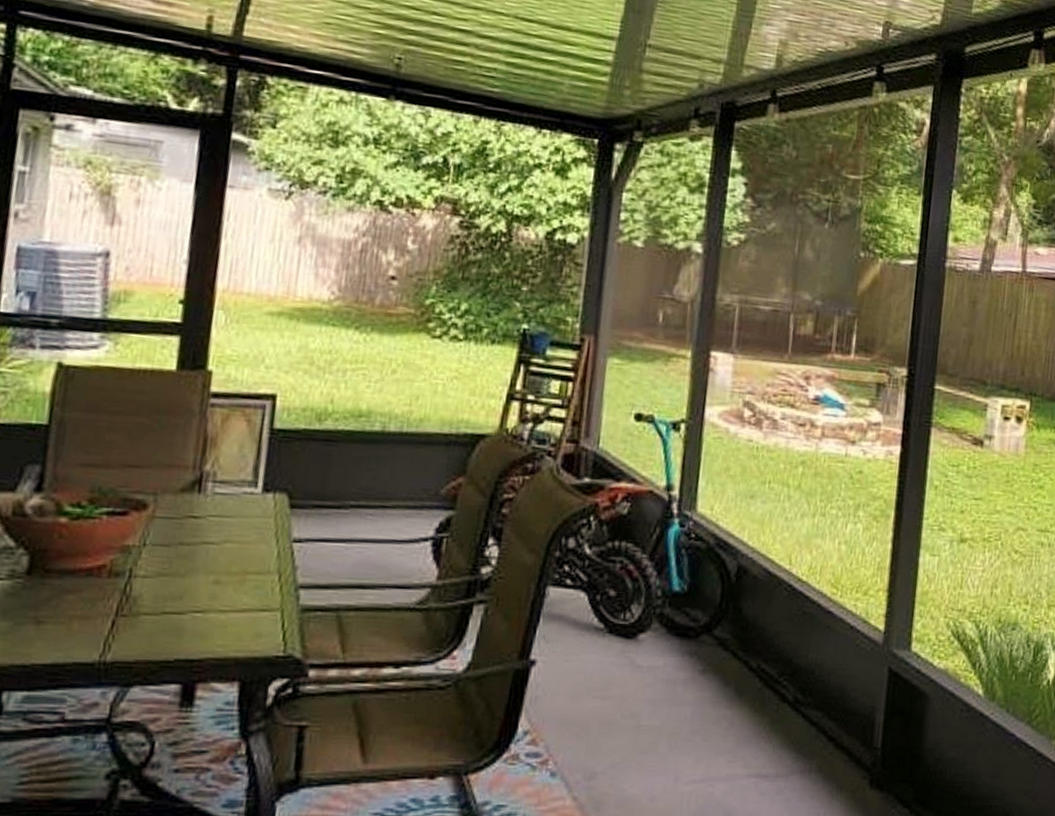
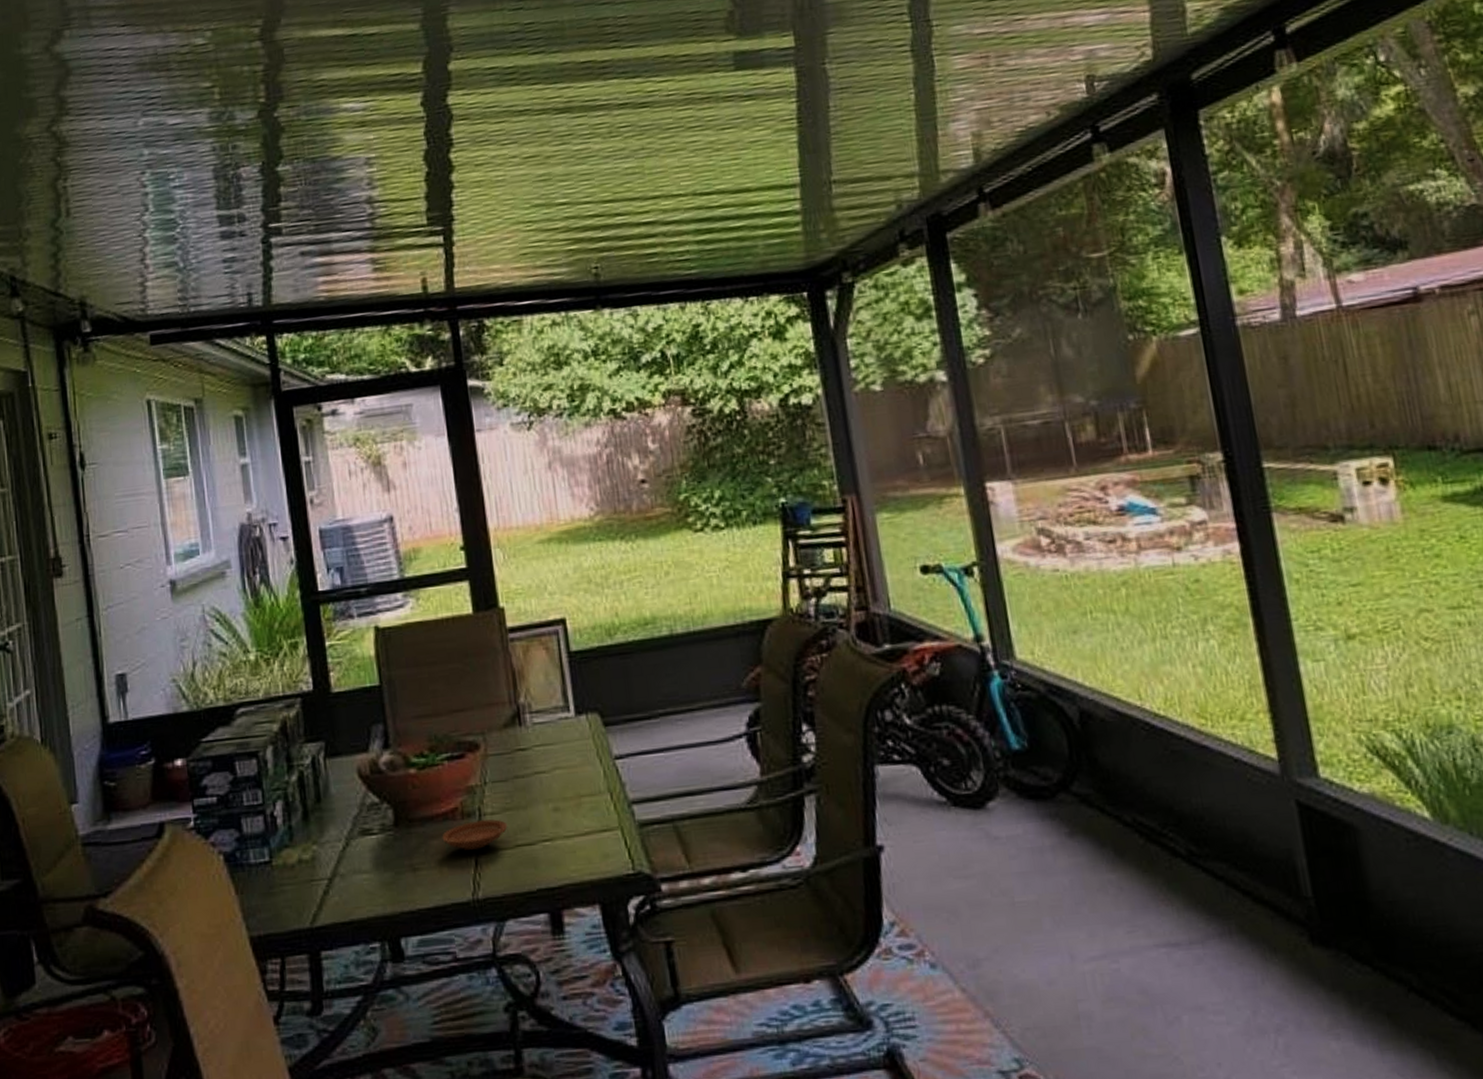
plate: none [79,580,159,611] -> present [442,819,508,850]

